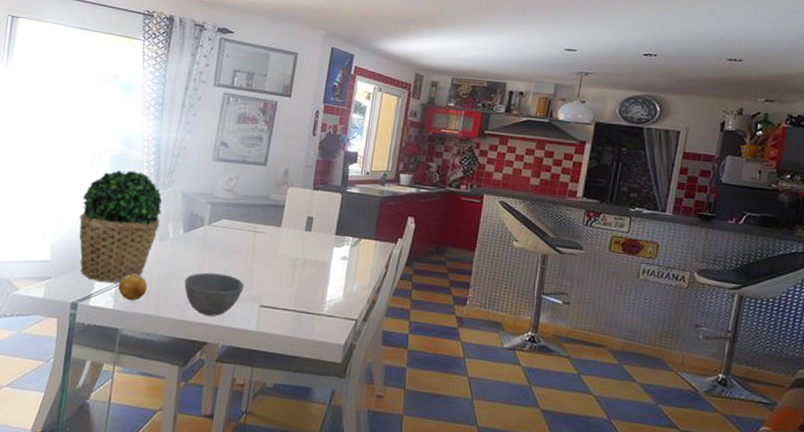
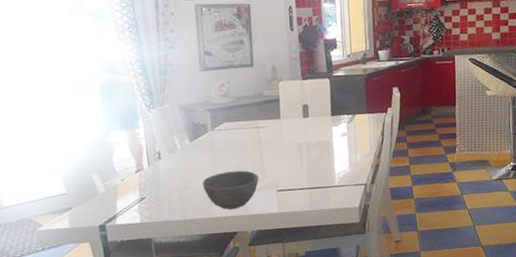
potted plant: present [79,170,163,283] -> none [81,94,165,202]
fruit: present [118,274,148,300] -> none [140,188,169,212]

